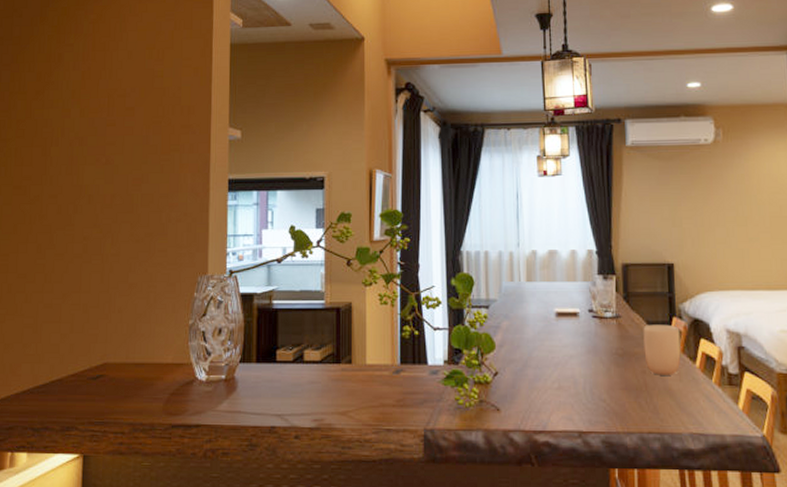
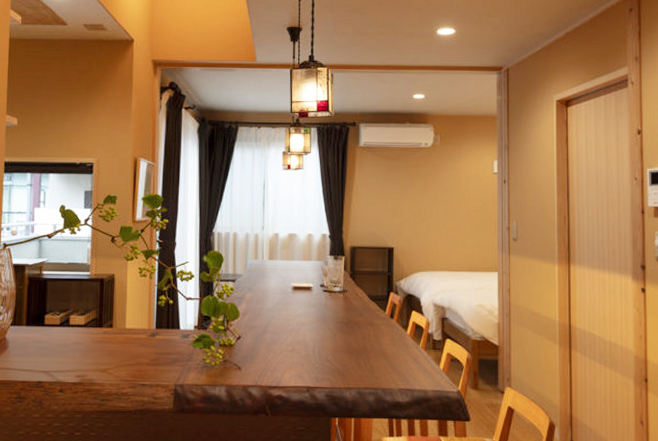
cup: present [643,324,681,375] -> none [365,298,395,341]

